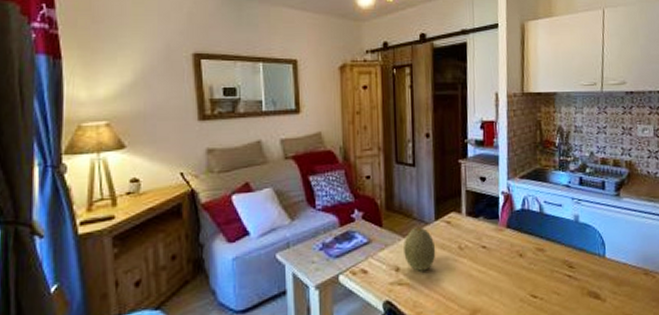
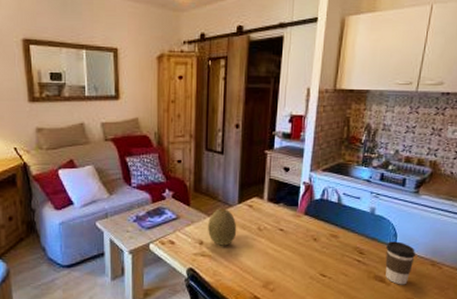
coffee cup: none [596,250,628,301] -> present [385,241,416,285]

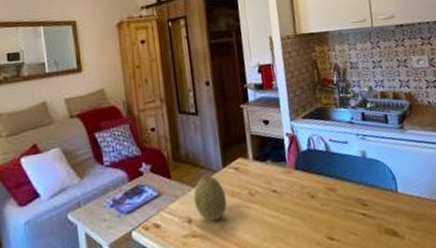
coffee cup: present [385,241,416,285] -> none [388,185,422,237]

